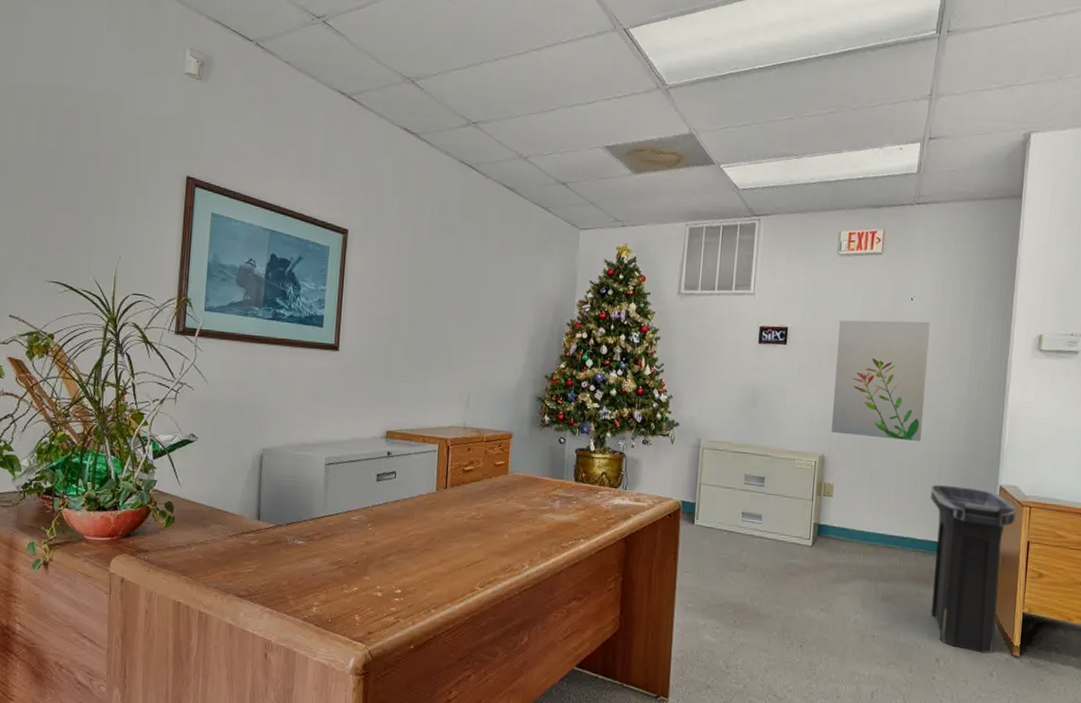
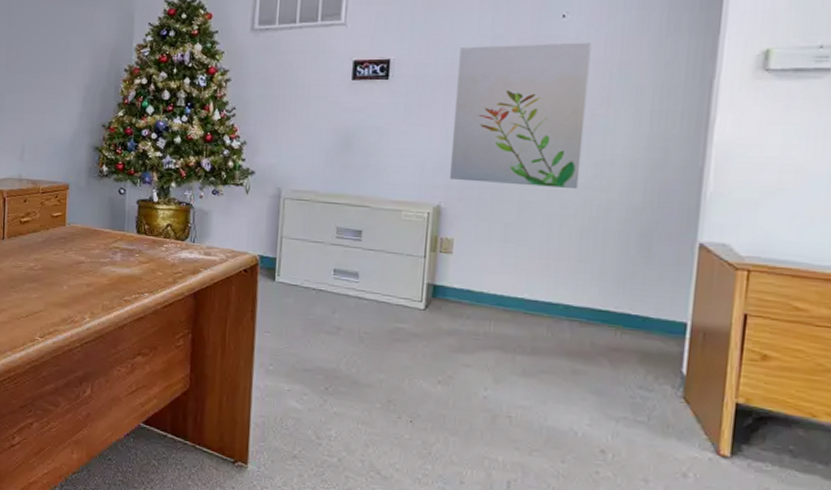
trash can: present [931,485,1016,654] -> none [592,241,726,450]

